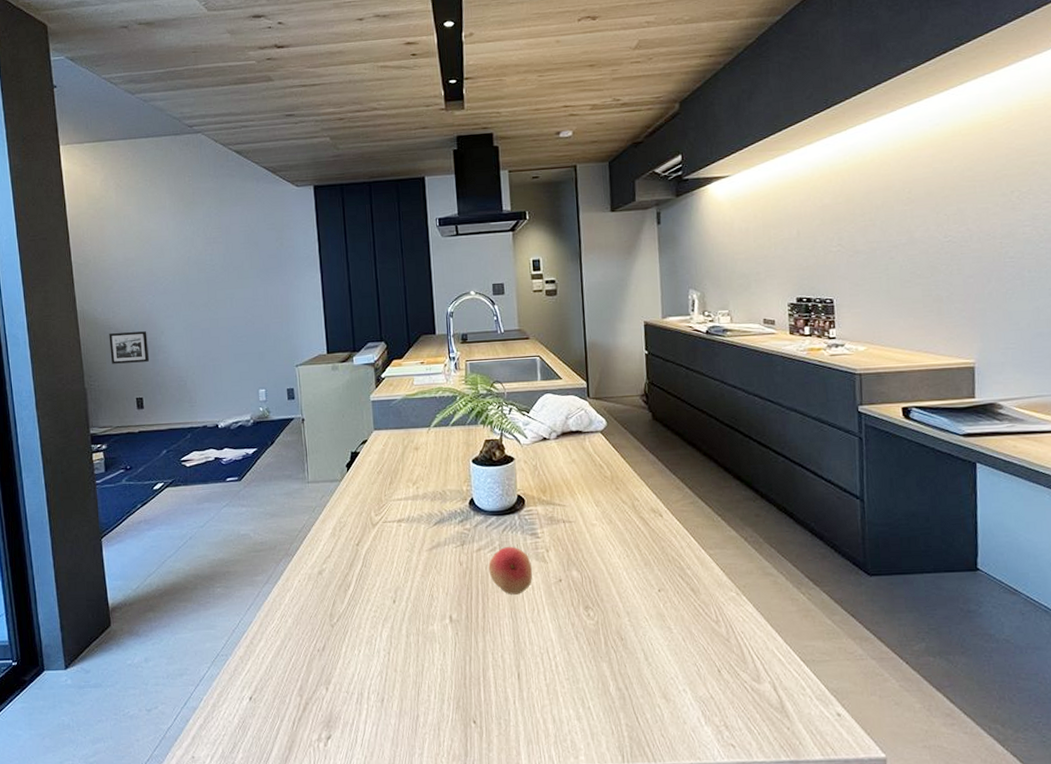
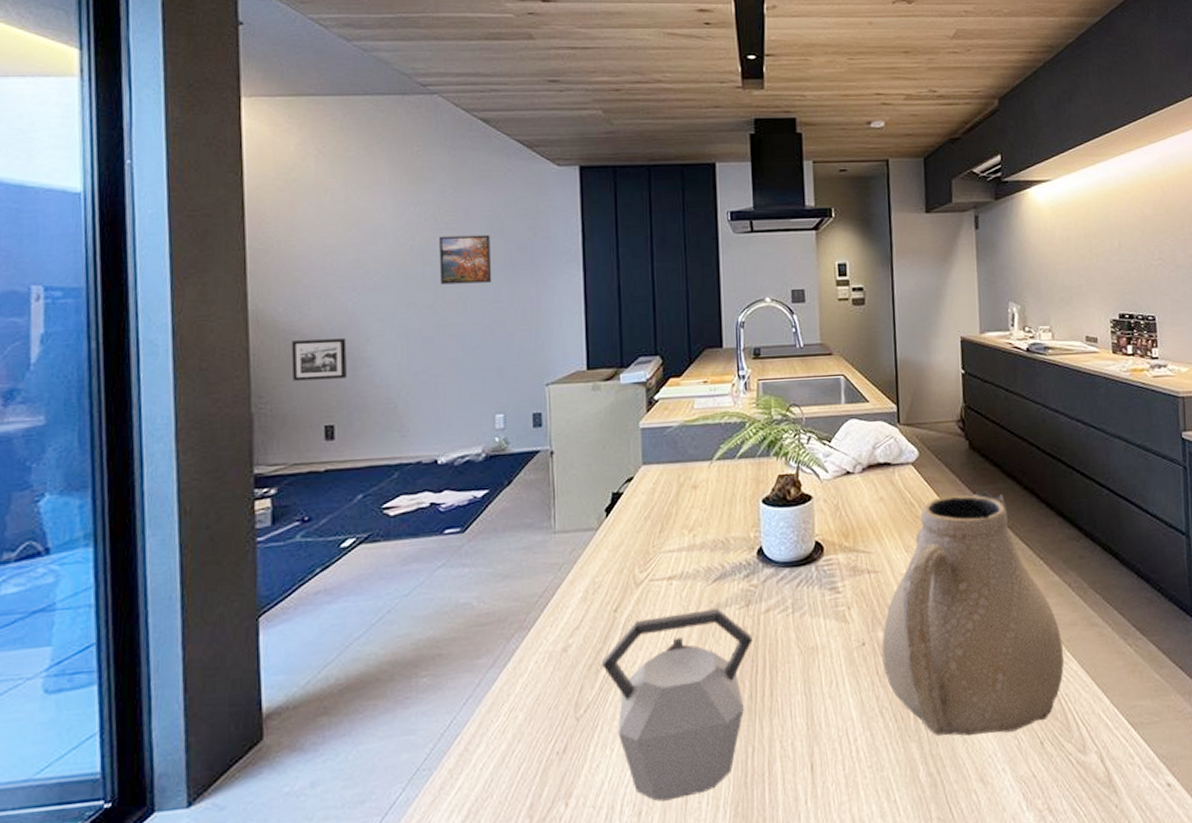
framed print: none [209,246,251,287] -> present [439,234,492,285]
kettle: none [349,546,467,693] -> present [602,609,753,802]
fruit: present [488,547,533,595] -> none [778,605,832,665]
teapot: none [576,456,741,660] -> present [882,491,1065,737]

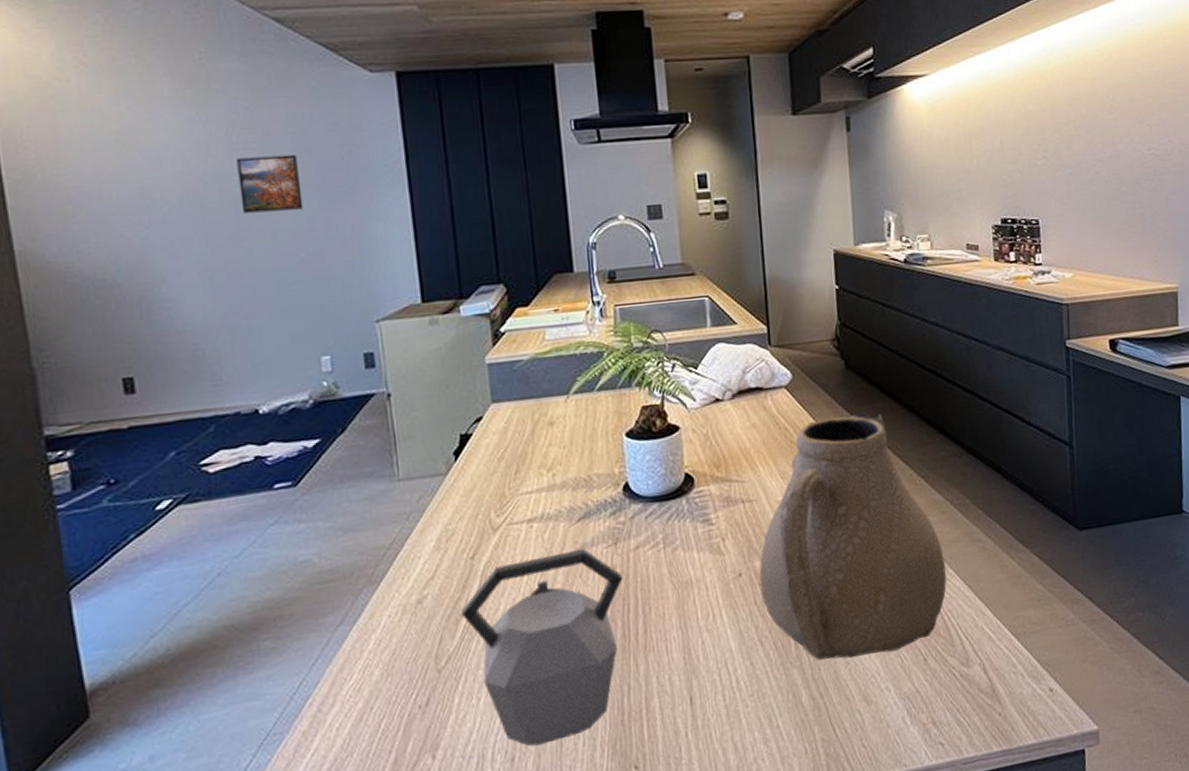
picture frame: present [292,338,346,381] -> none [72,279,142,330]

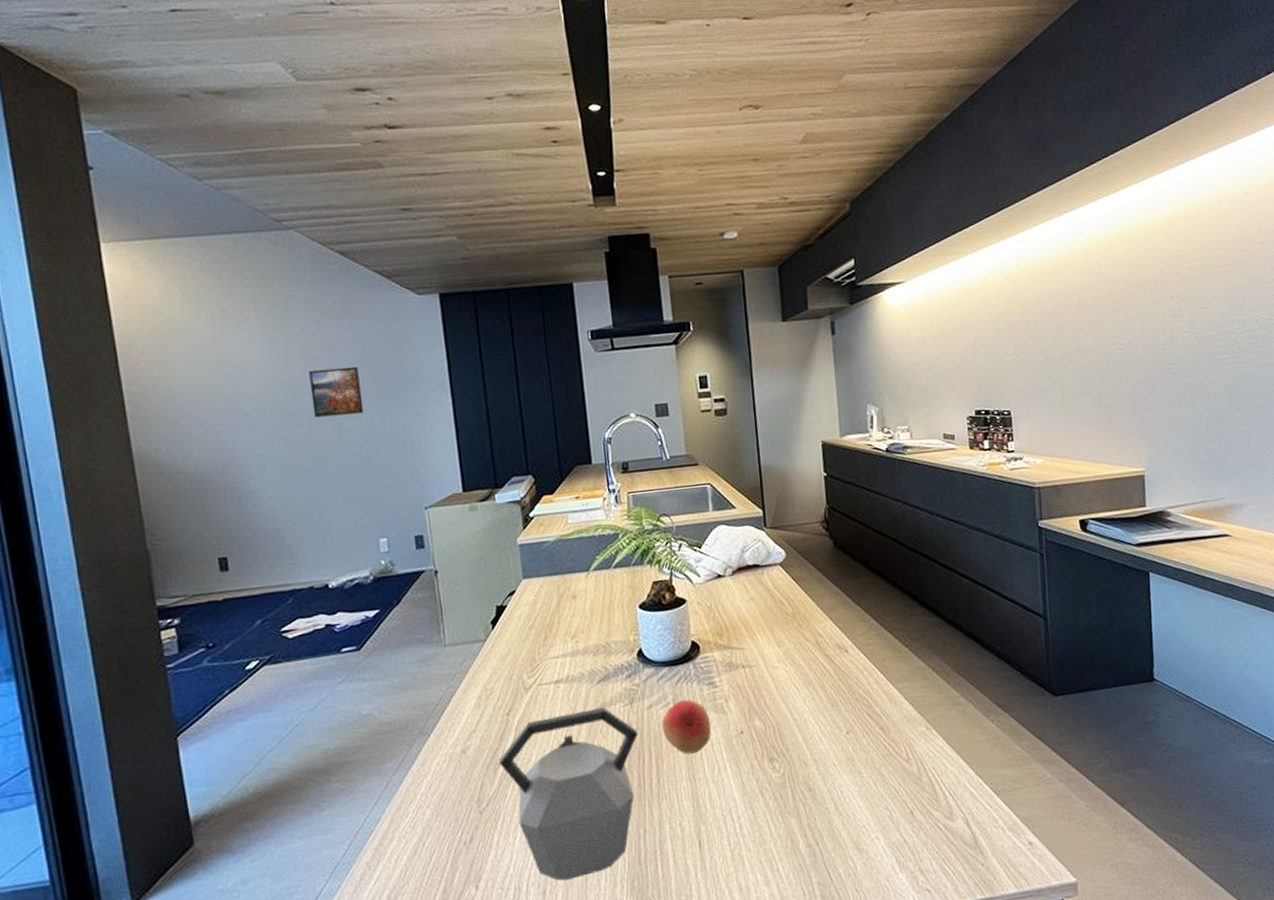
fruit: none [649,539,706,600] -> present [661,699,712,754]
teapot: present [759,411,947,661] -> none [759,586,931,812]

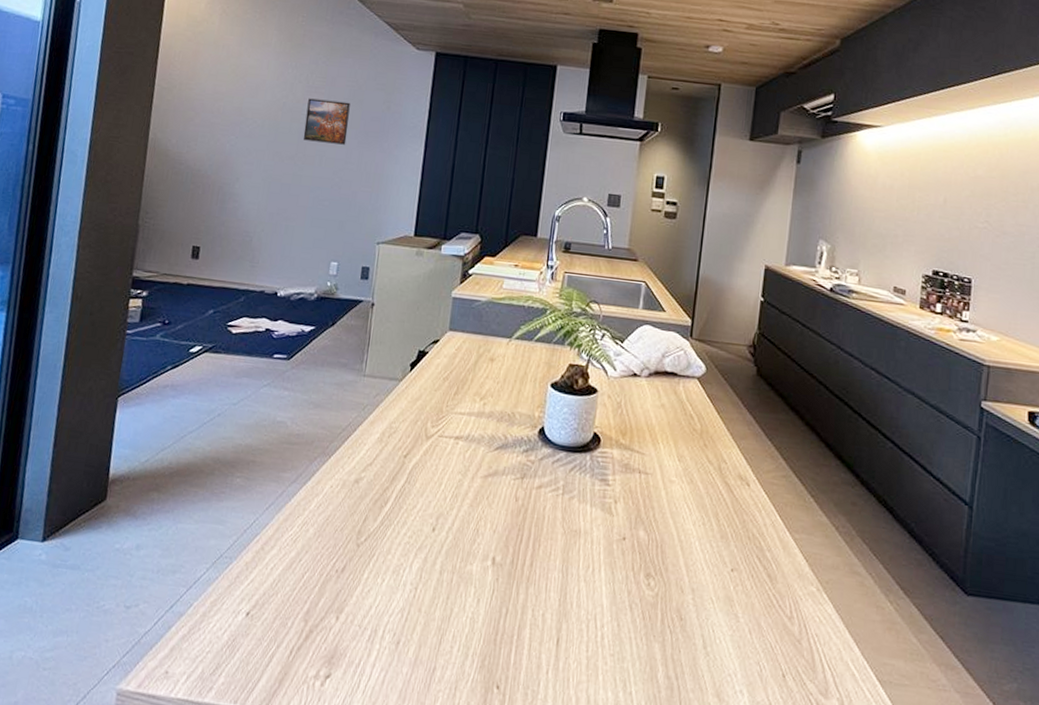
kettle: present [499,707,638,881] -> none [386,469,523,639]
fruit: present [661,699,712,754] -> none [546,489,596,547]

